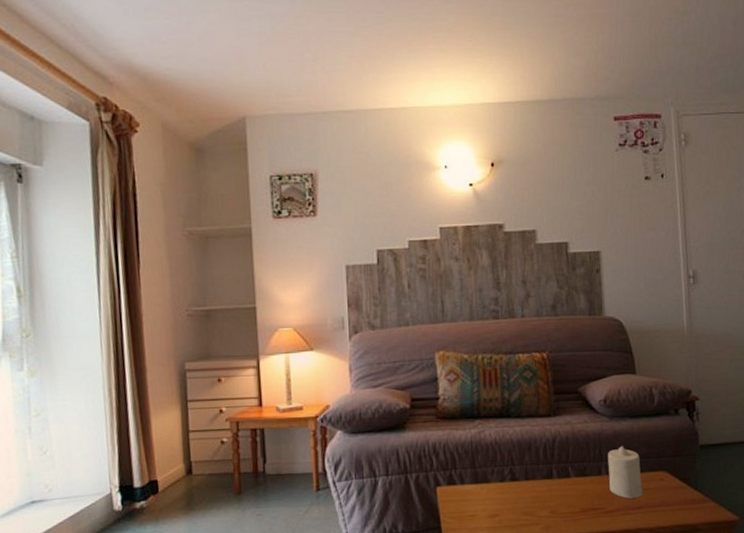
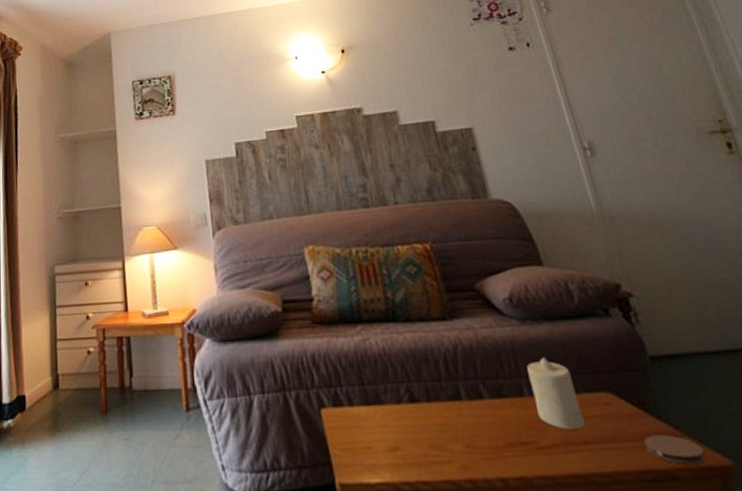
coaster: none [681,500,721,520] -> present [644,435,705,465]

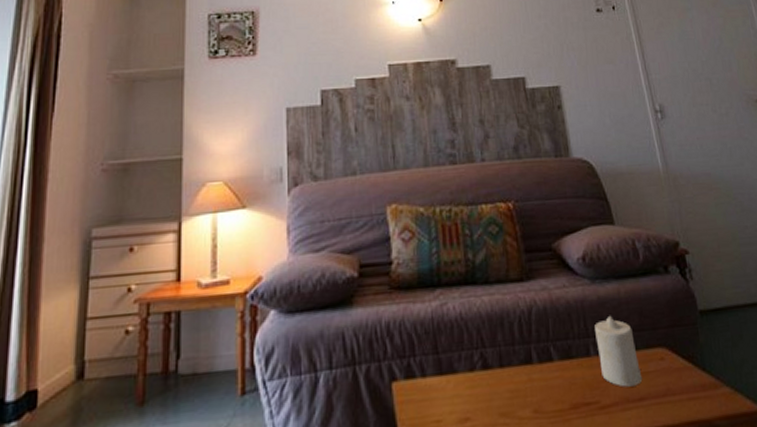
coaster: present [644,435,705,465] -> none [691,385,739,413]

